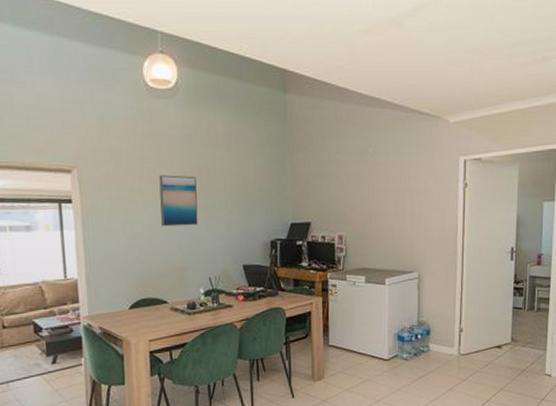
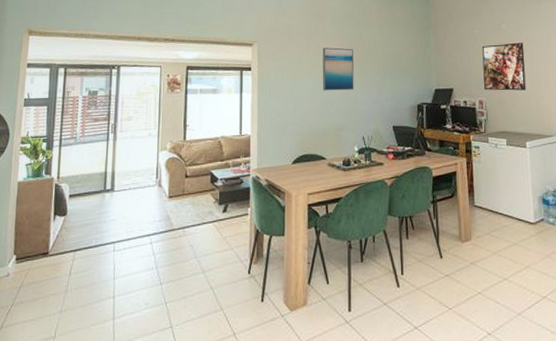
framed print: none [344,169,391,224] -> present [481,42,526,91]

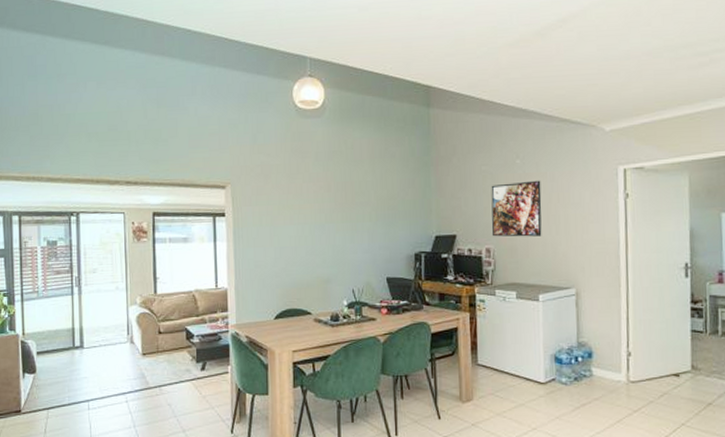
wall art: present [322,47,354,91] -> none [305,189,342,239]

